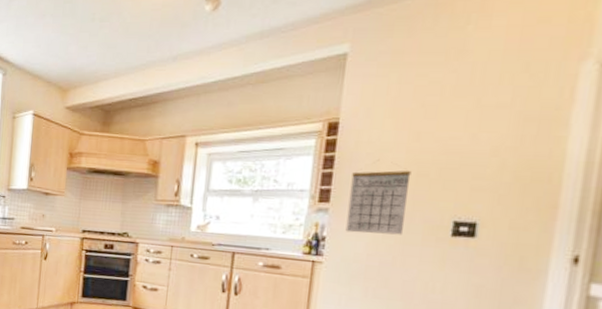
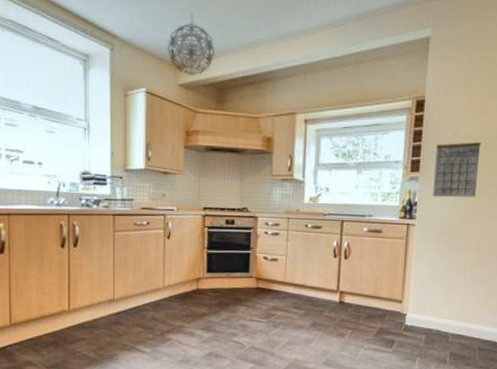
pendant light: none [57,38,104,98] -> present [167,13,216,75]

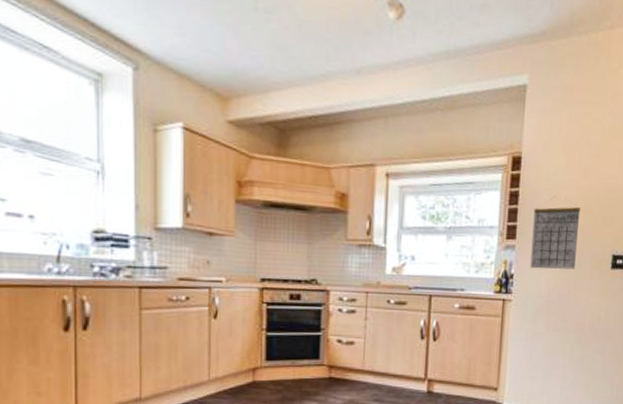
pendant light: present [167,13,216,75] -> none [212,31,276,111]

